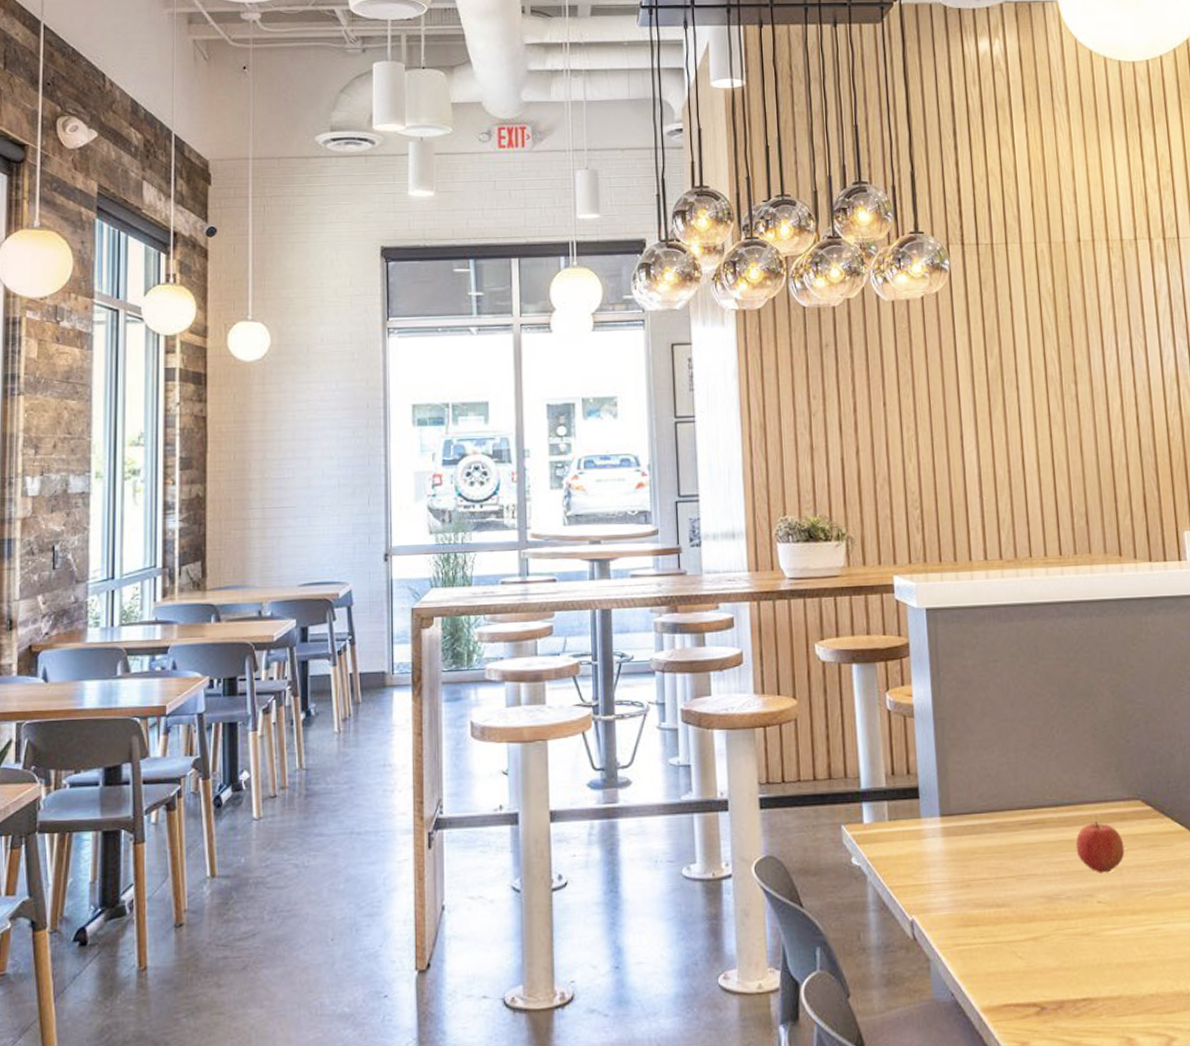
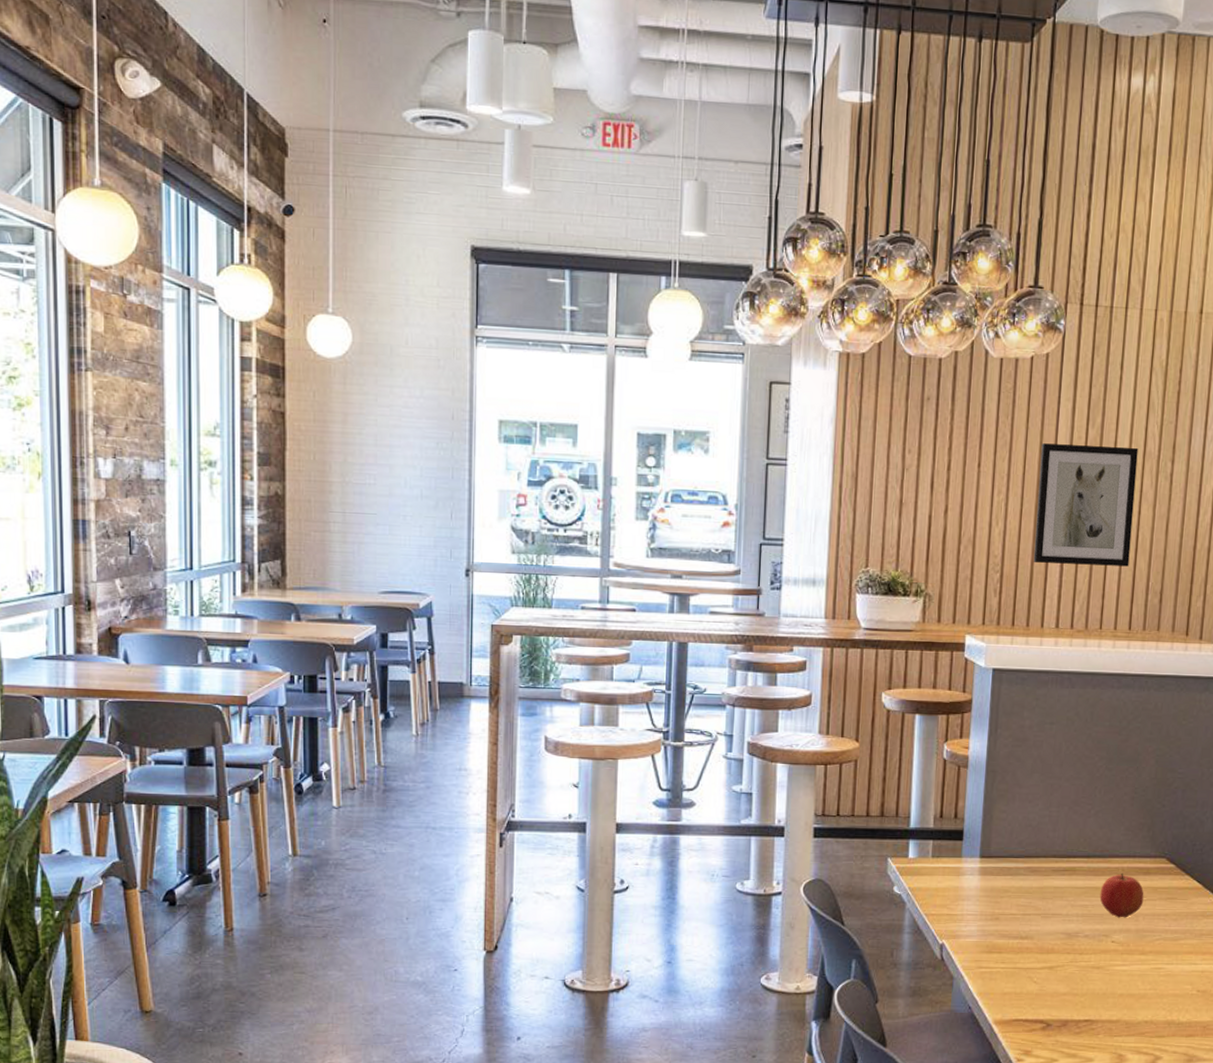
wall art: none [943,373,1049,495] -> present [1033,443,1138,567]

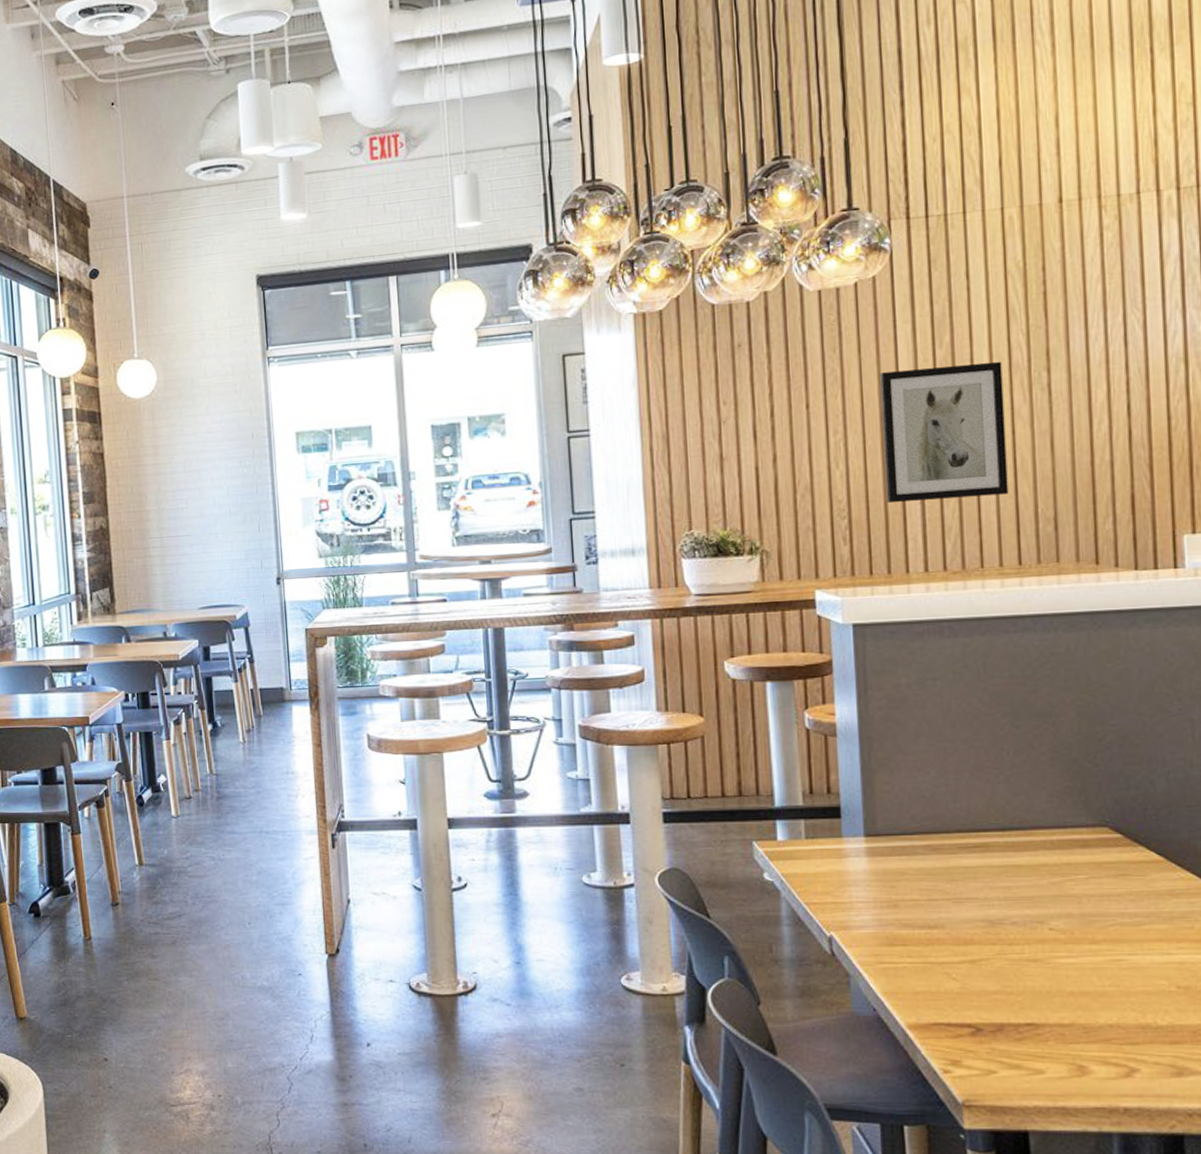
apple: present [1099,872,1144,918] -> none [1025,846,1086,901]

